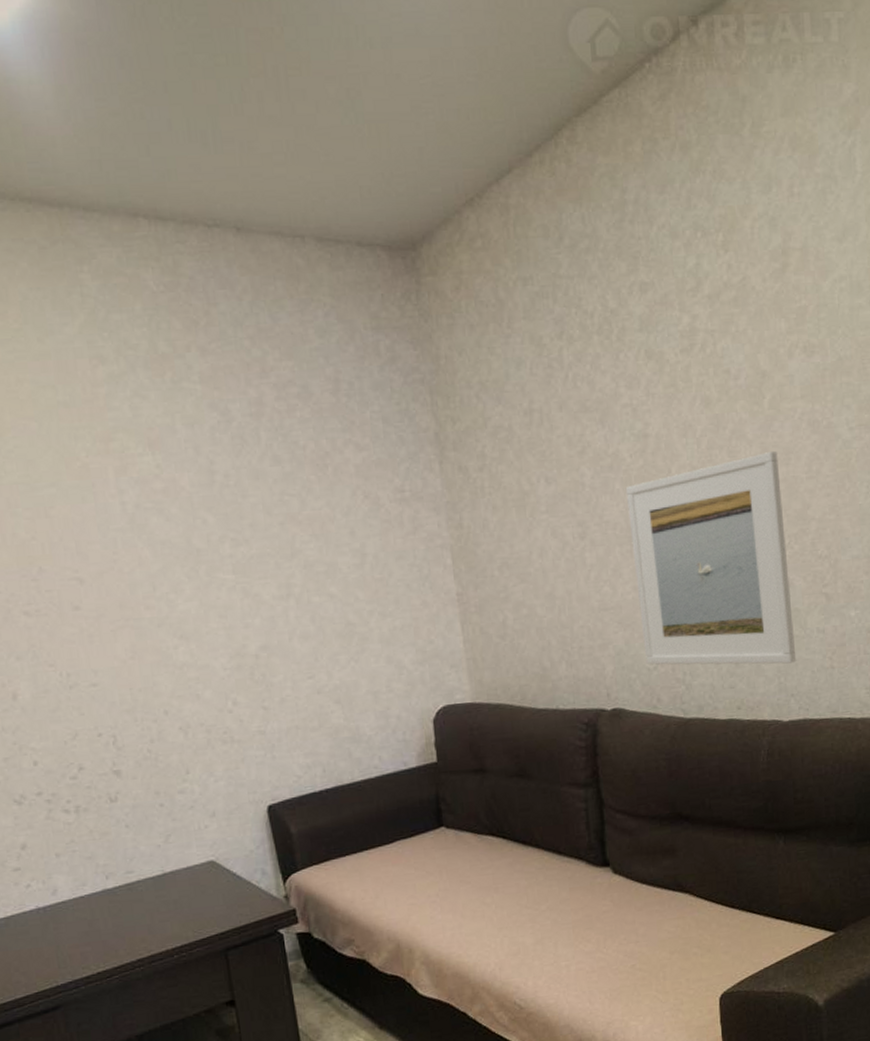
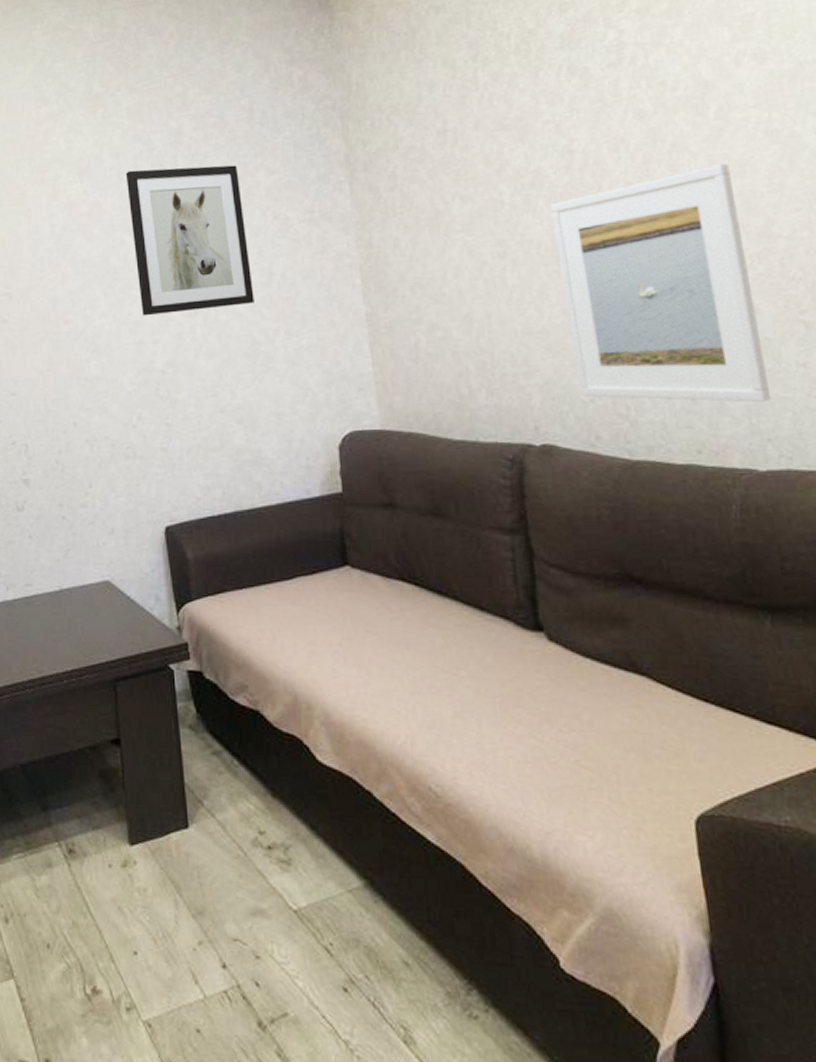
wall art: none [202,440,348,600] -> present [125,165,254,316]

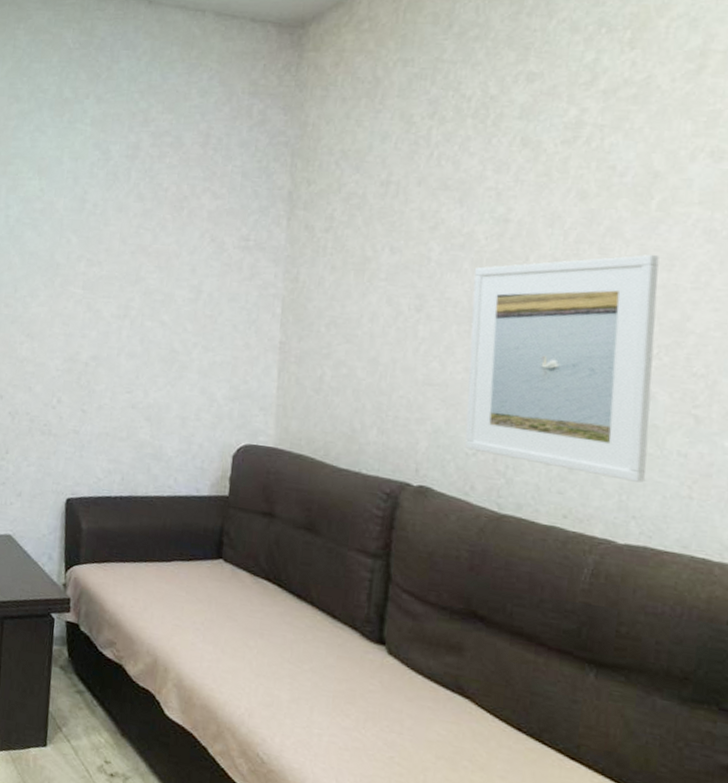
wall art: present [125,165,254,316] -> none [76,176,186,316]

